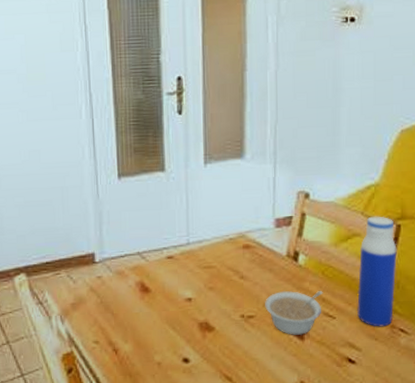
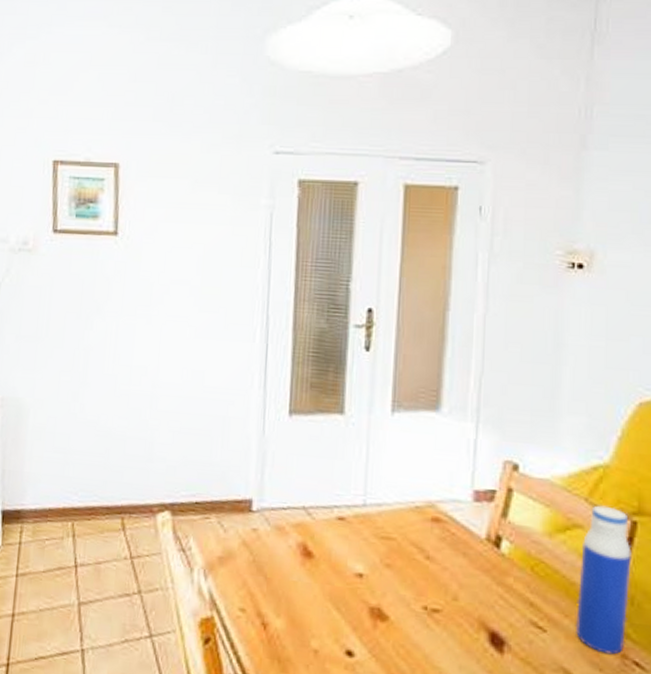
legume: present [265,291,323,335] -> none [455,584,531,646]

